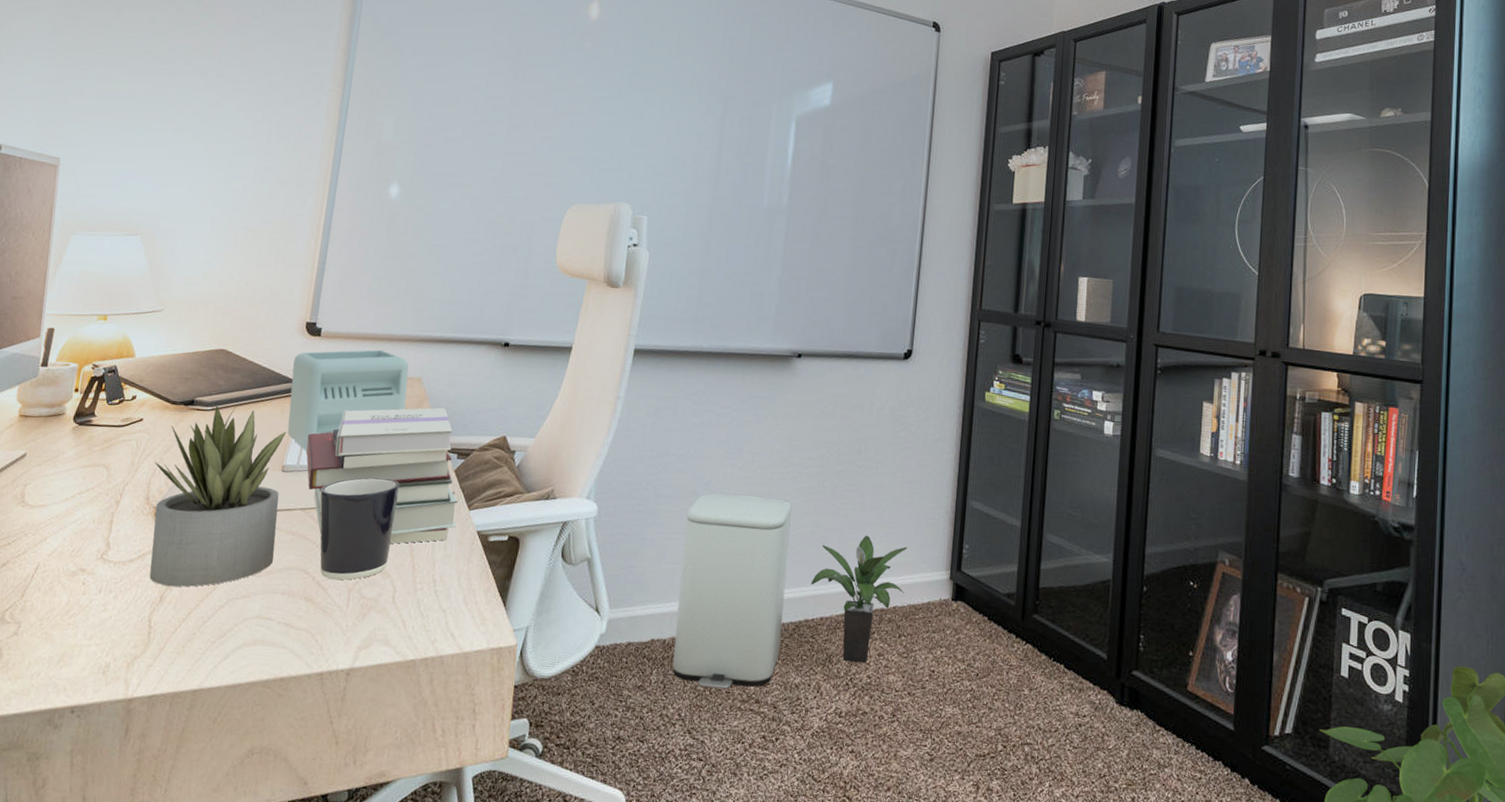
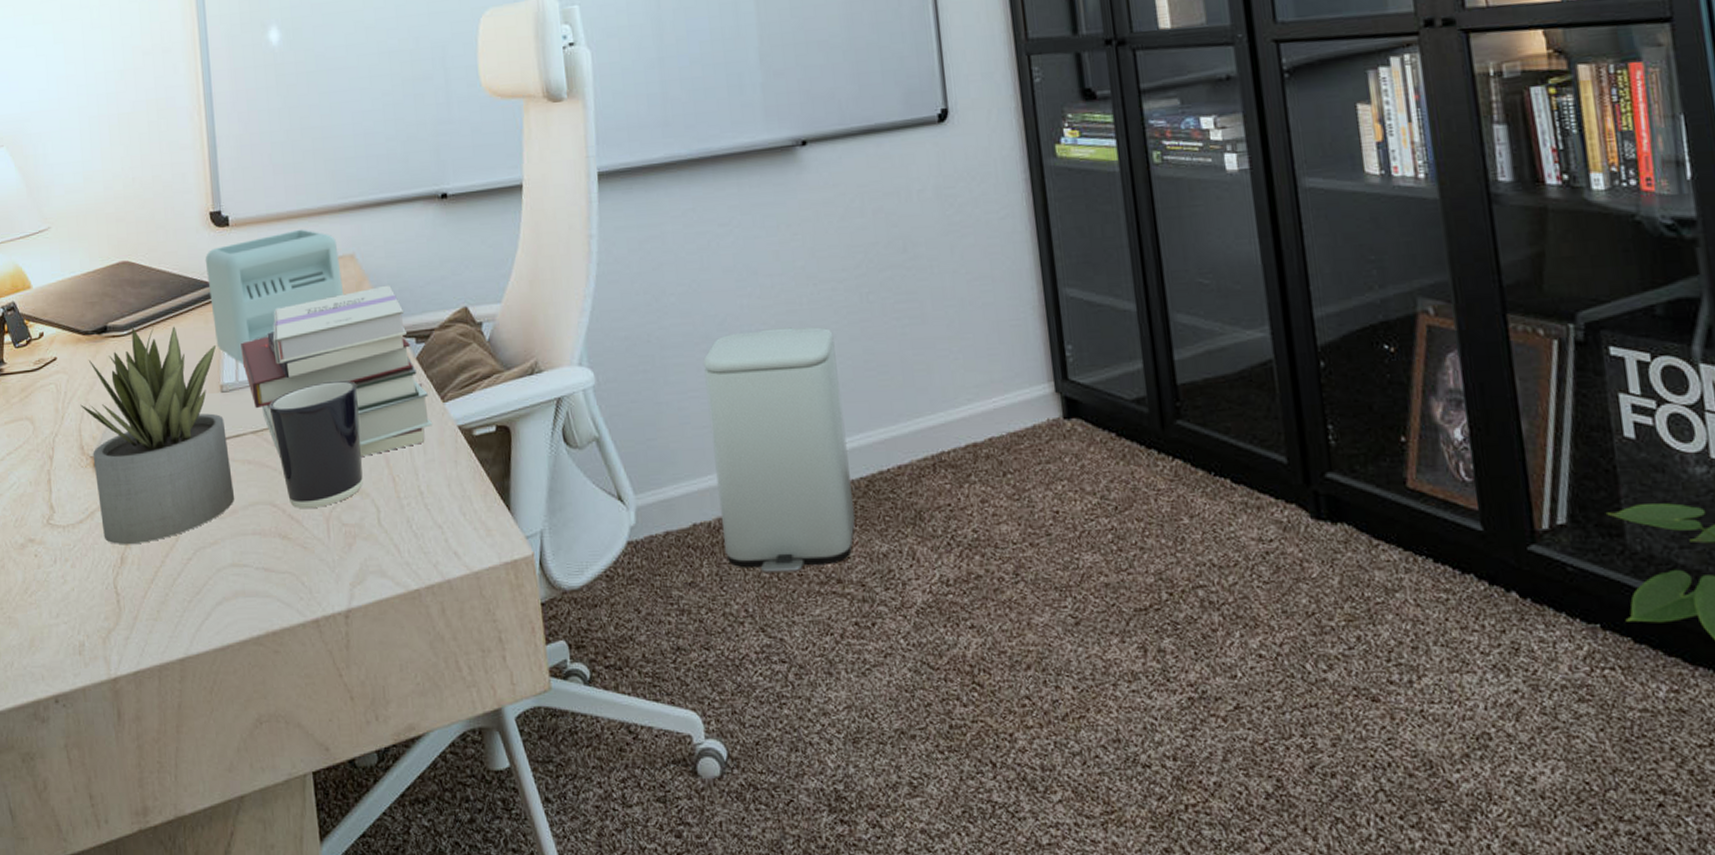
potted plant: present [811,535,908,663] -> none [876,354,999,516]

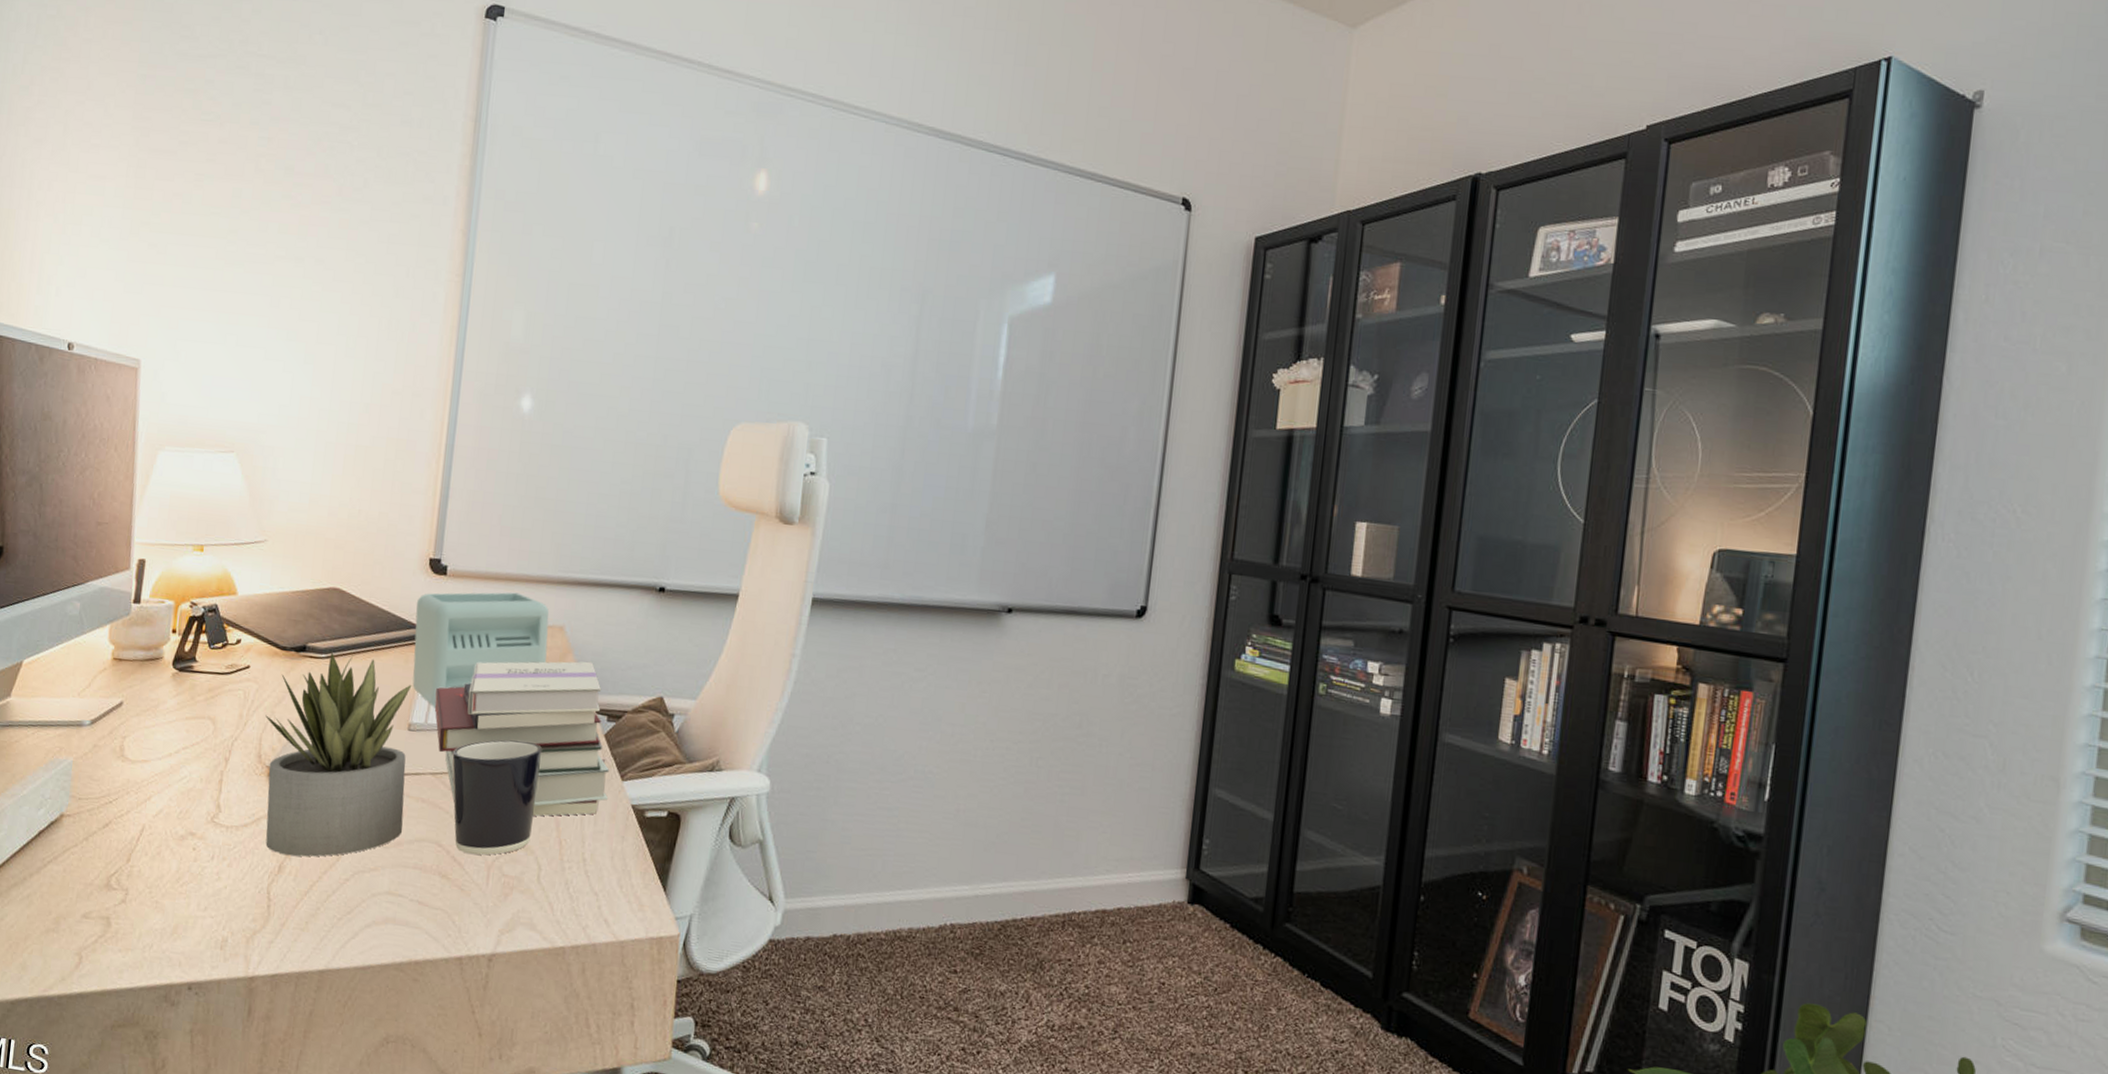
pedal bin: present [703,327,856,574] -> none [858,770,999,995]

